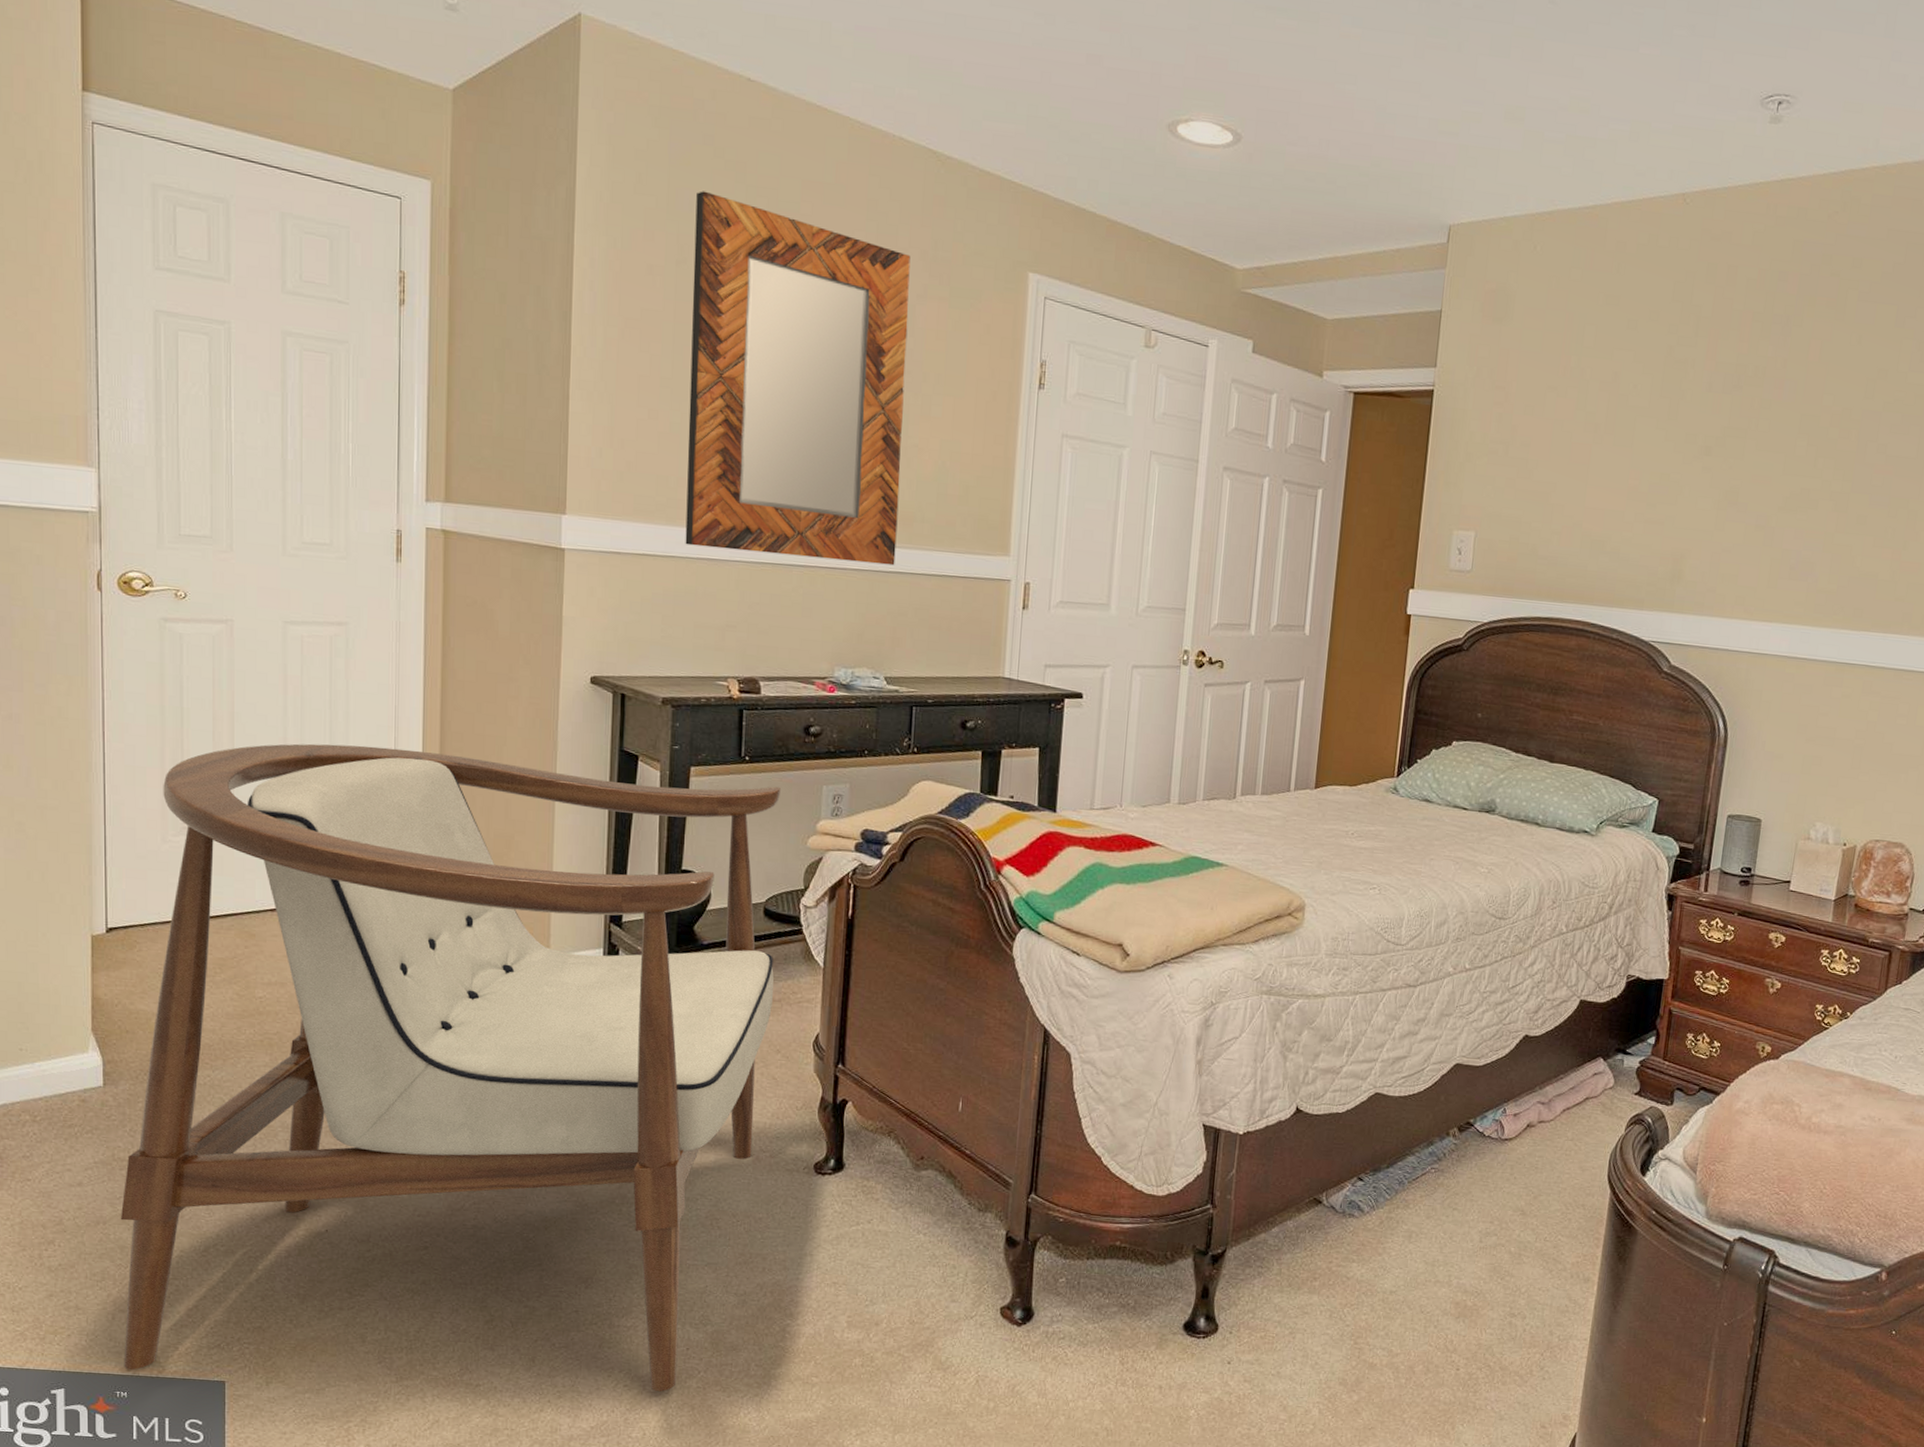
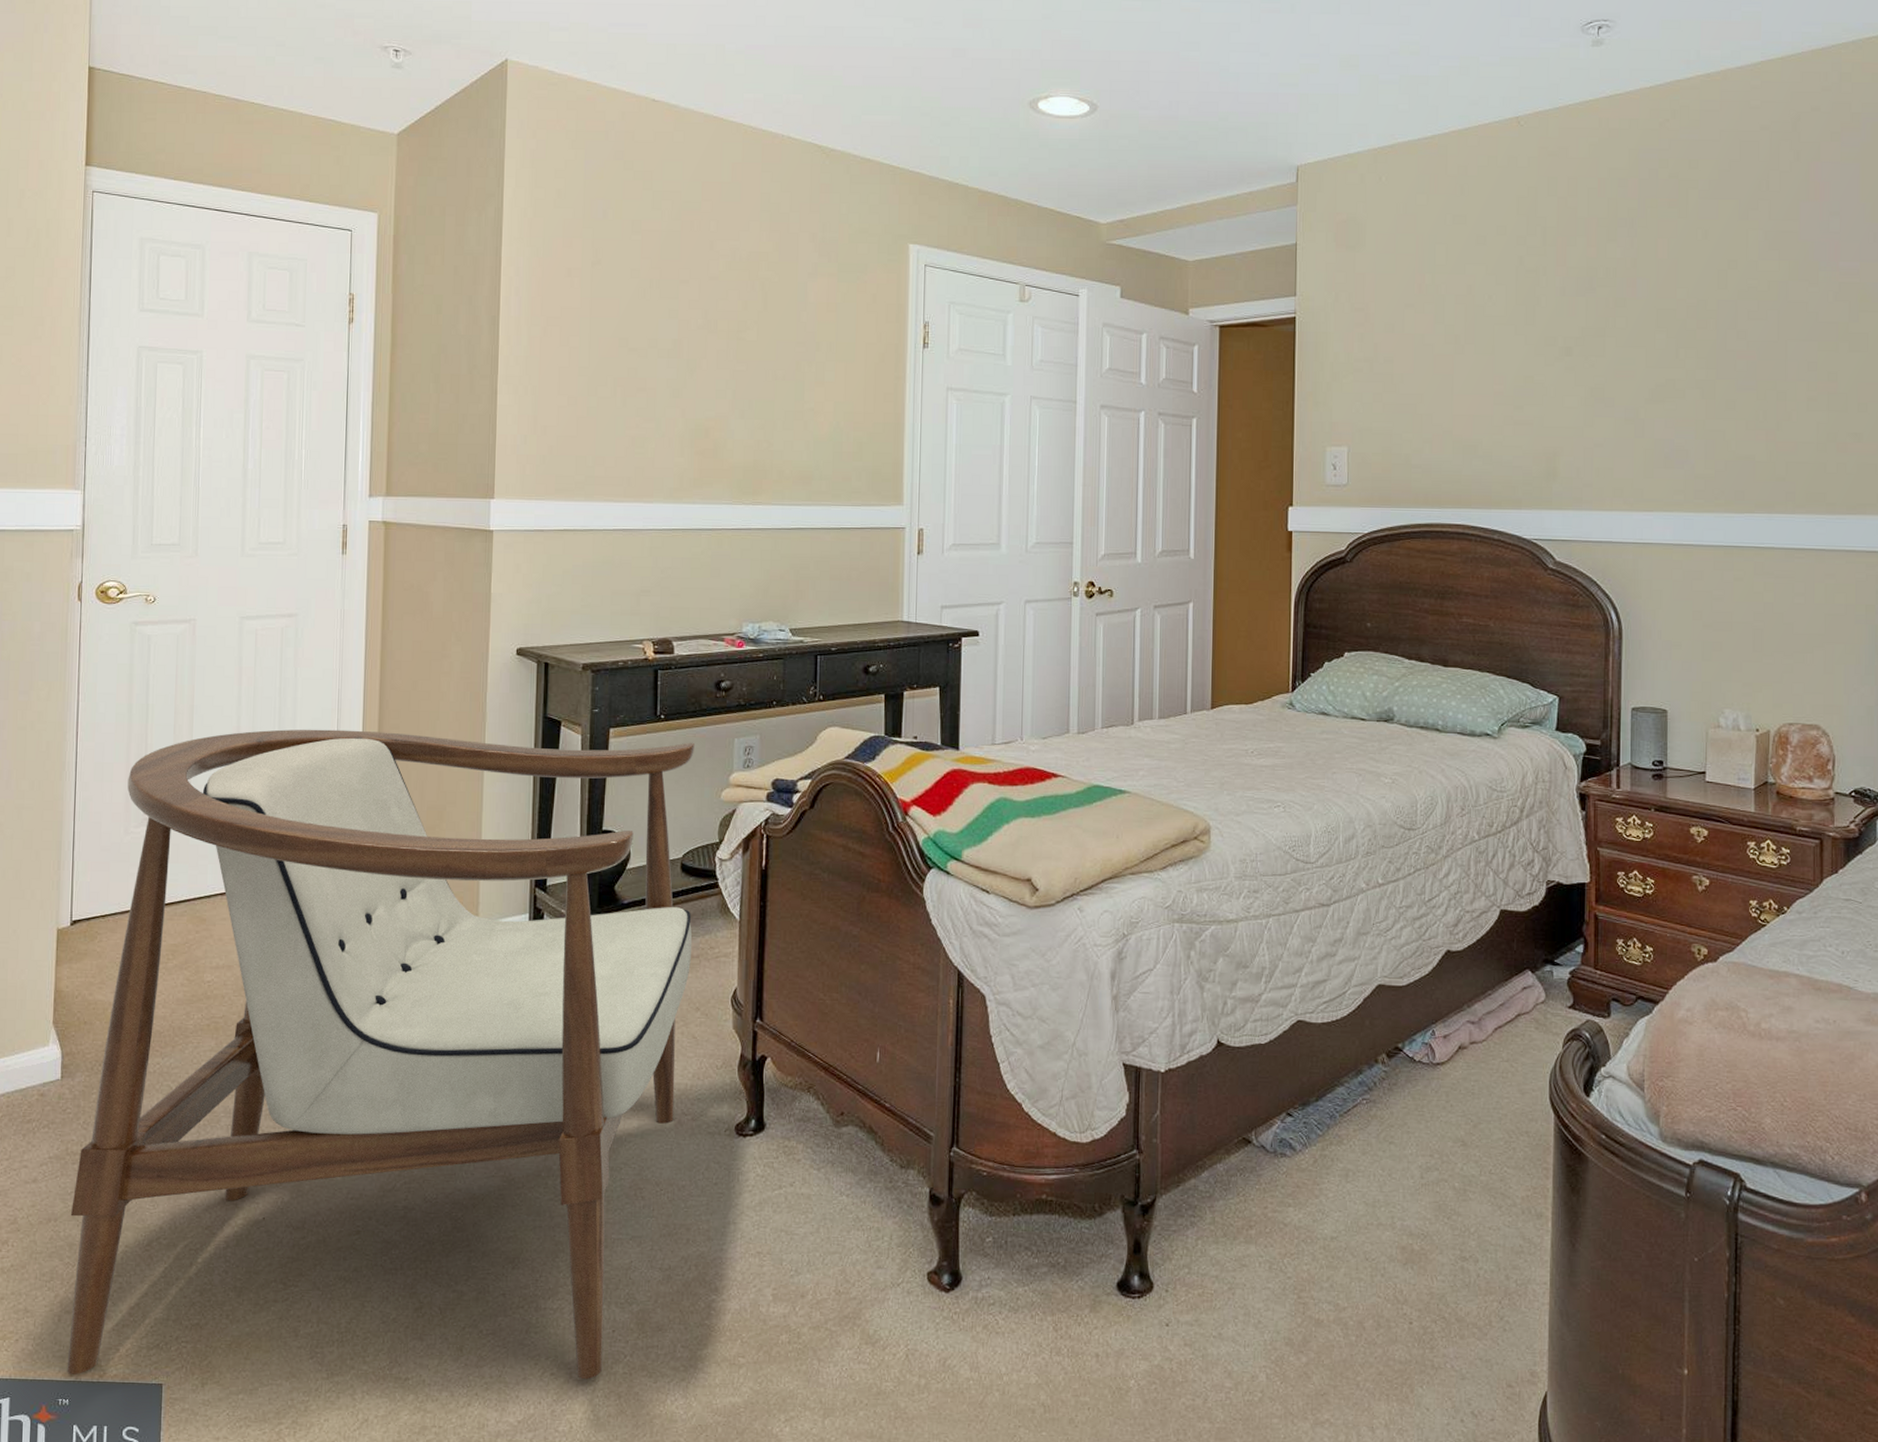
home mirror: present [685,191,911,566] -> none [602,199,801,522]

